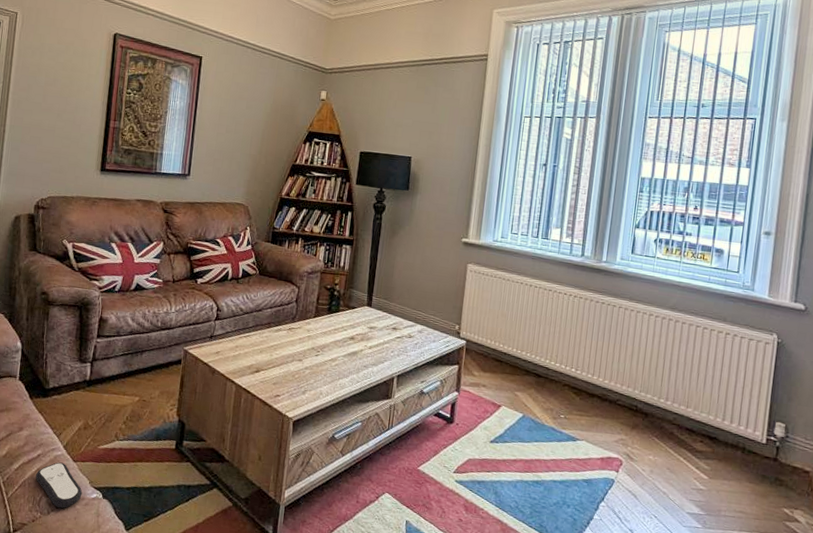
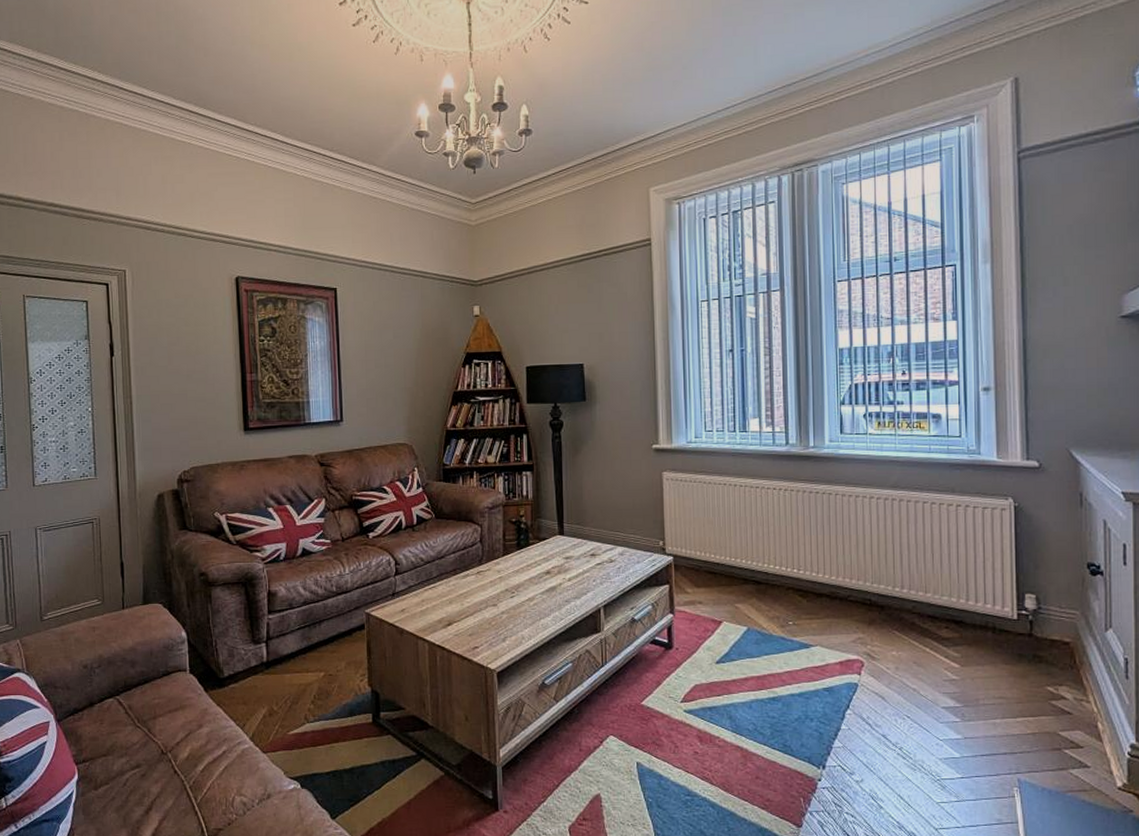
remote control: present [35,462,83,508] -> none [223,756,278,805]

